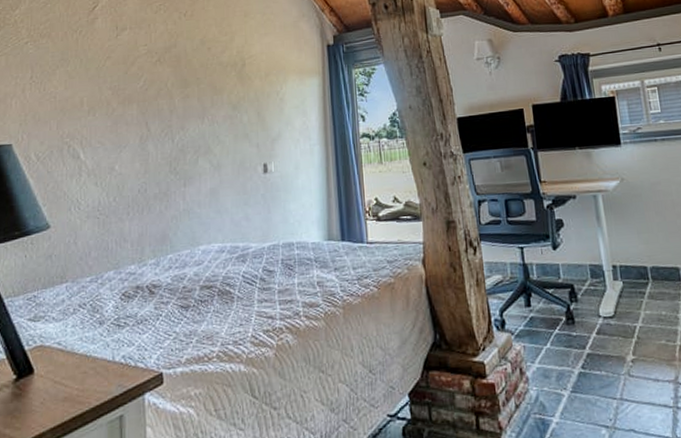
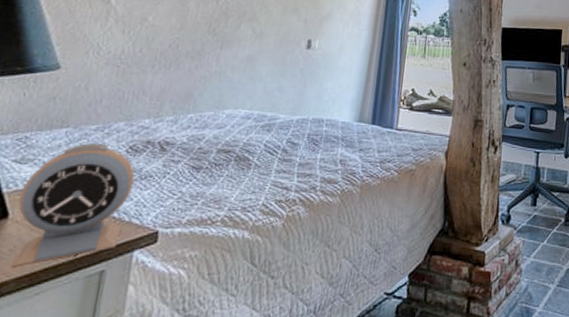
alarm clock: none [40,294,133,419] -> present [12,143,135,268]

